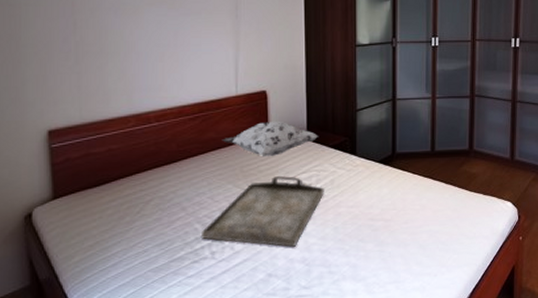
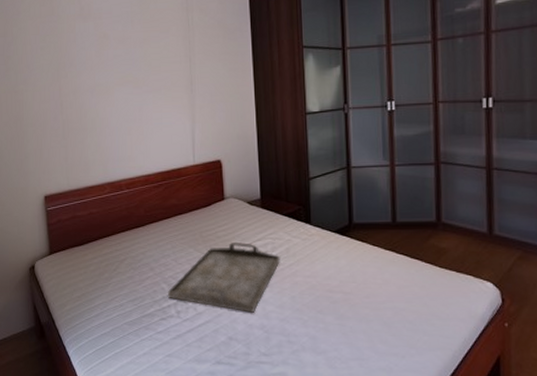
decorative pillow: present [223,120,319,158] -> none [183,188,273,224]

